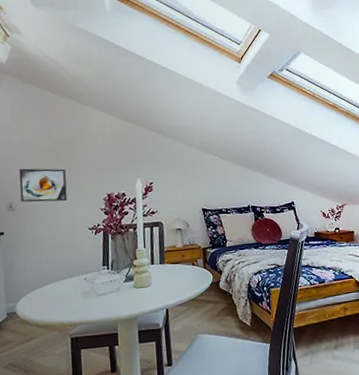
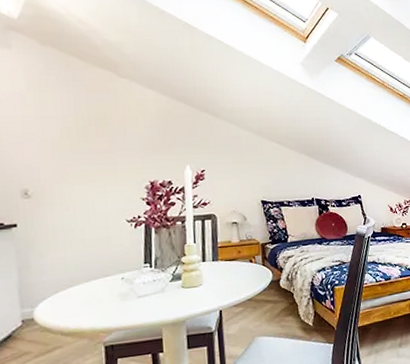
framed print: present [19,168,67,202] -> none [36,148,100,189]

